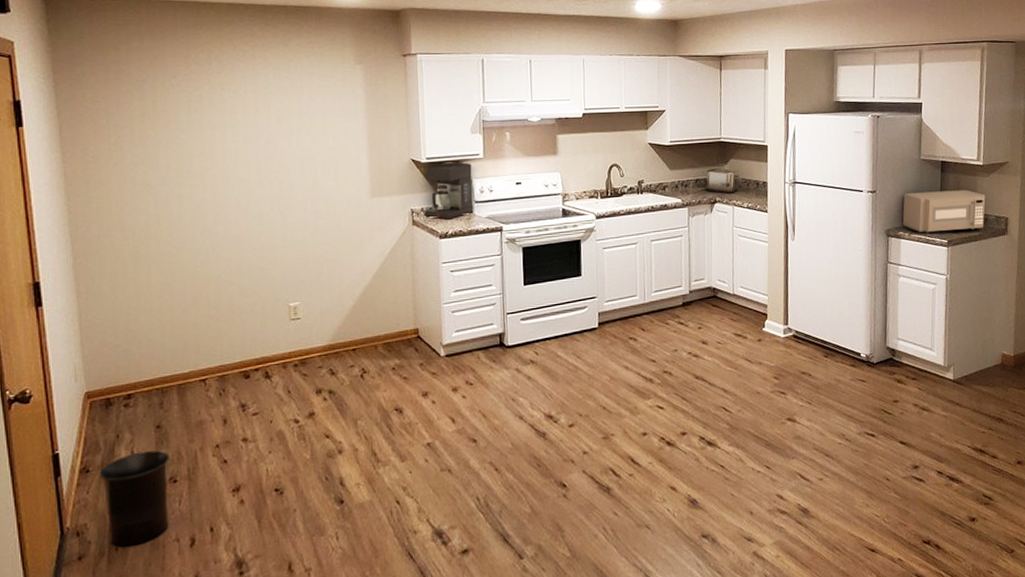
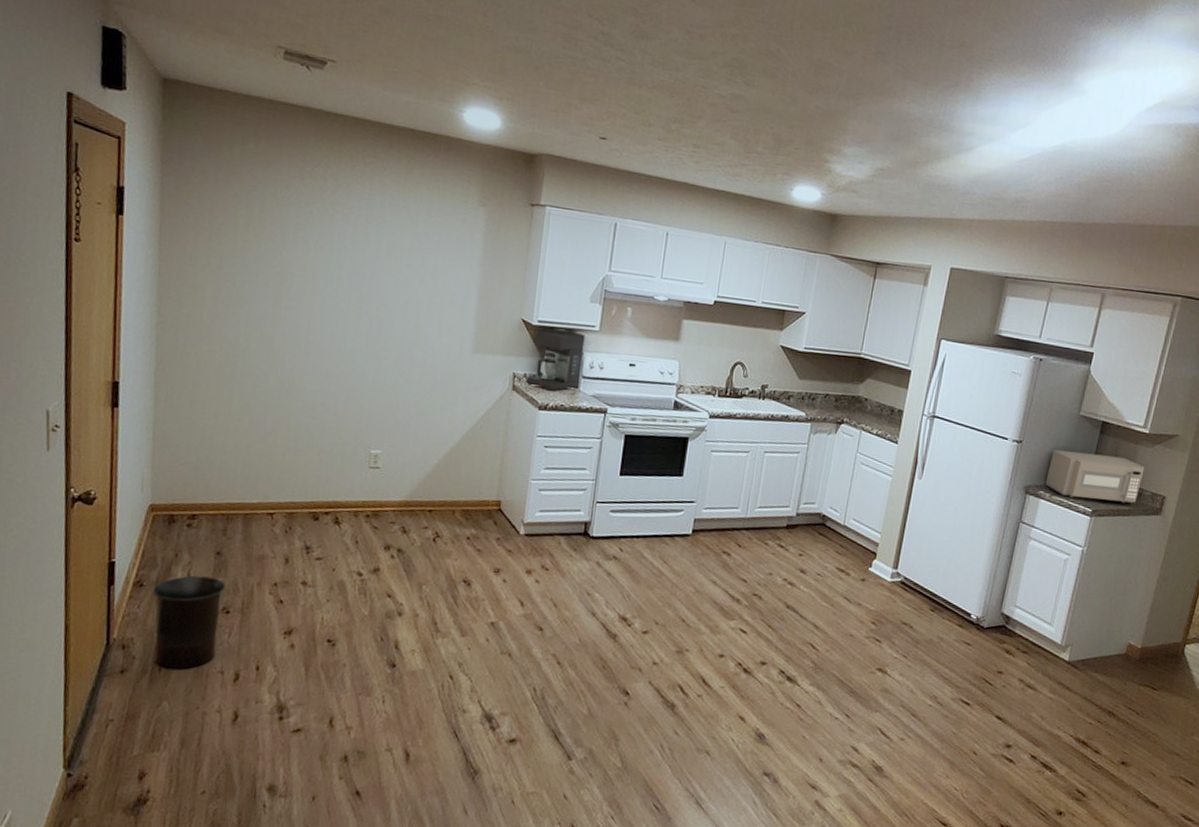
toaster: present [705,168,740,194] -> none [834,385,875,416]

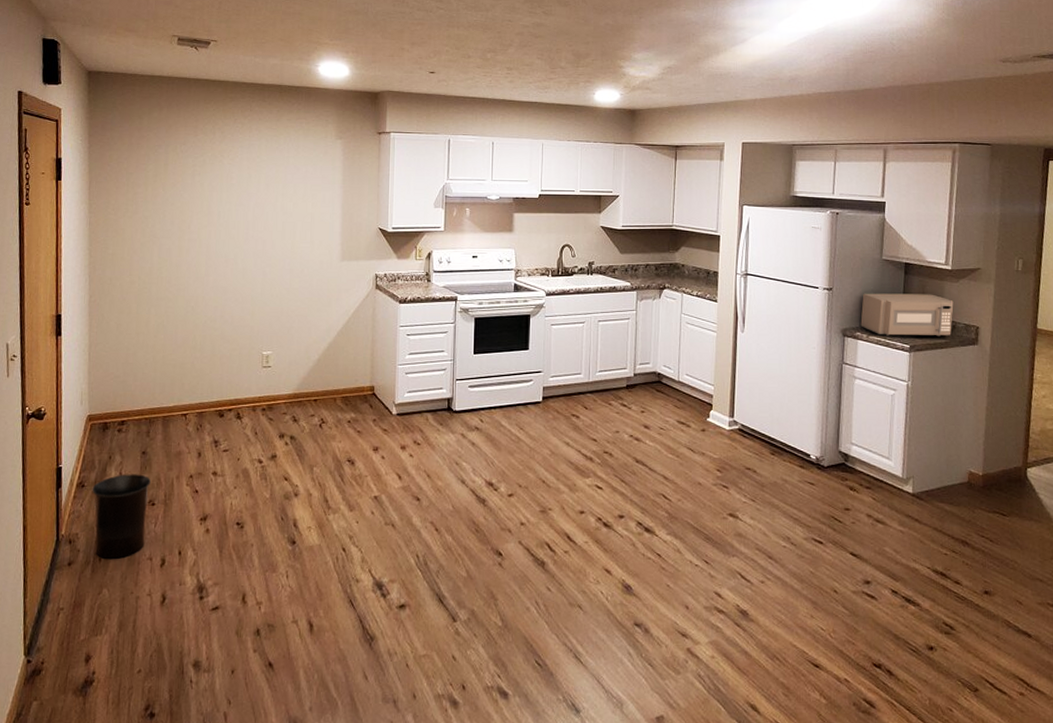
coffee maker: present [527,328,585,391] -> none [388,232,433,286]

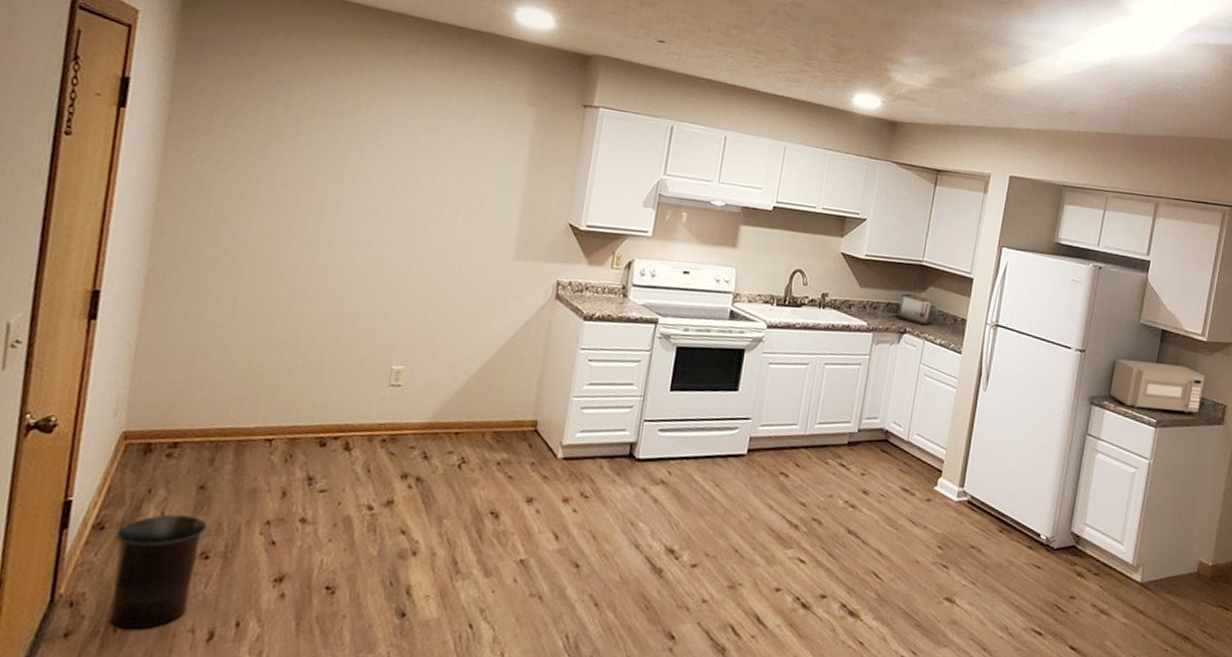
toaster: none [655,255,690,281] -> present [897,294,937,326]

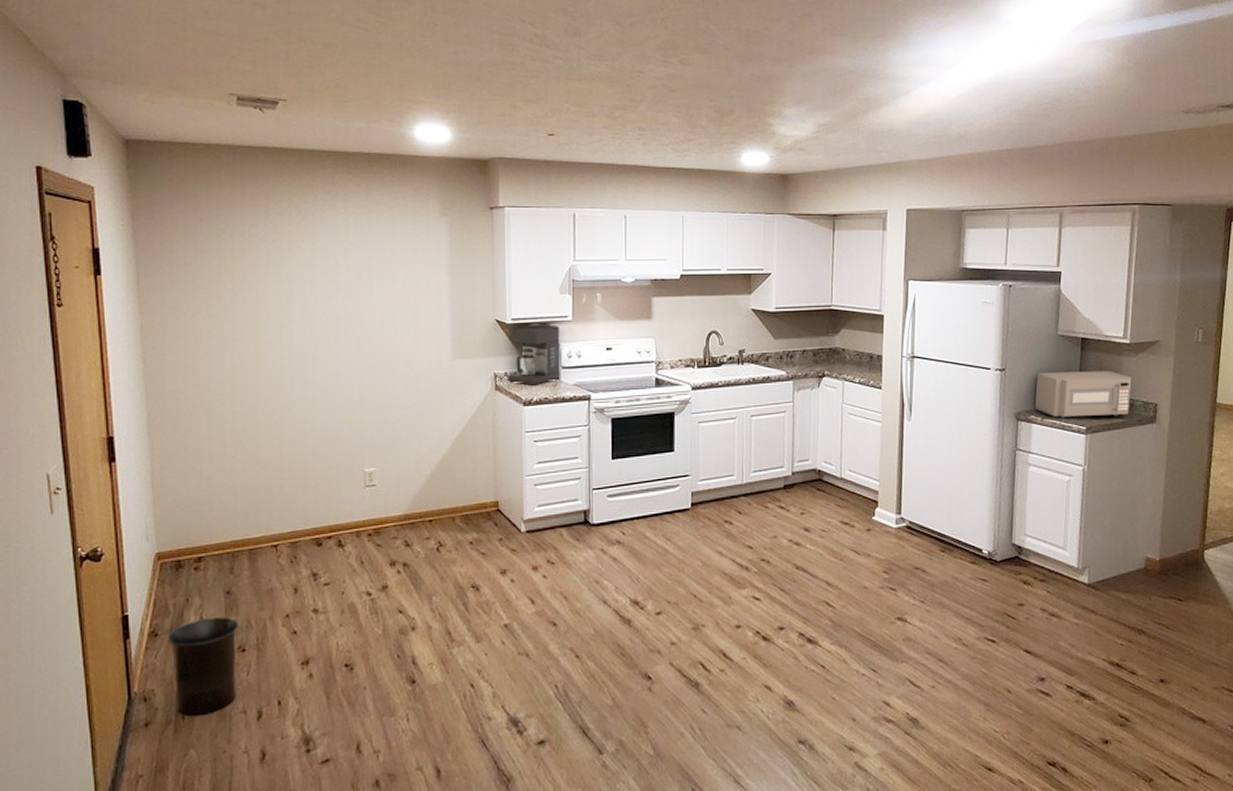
coffee maker: none [572,233,637,300] -> present [509,323,560,386]
toaster: present [897,294,937,326] -> none [813,339,851,367]

